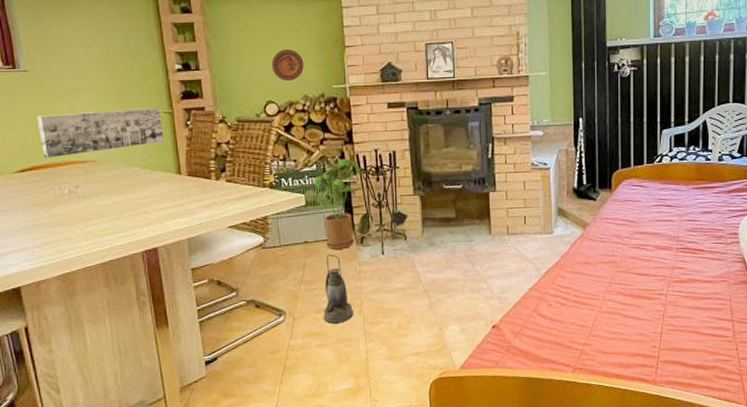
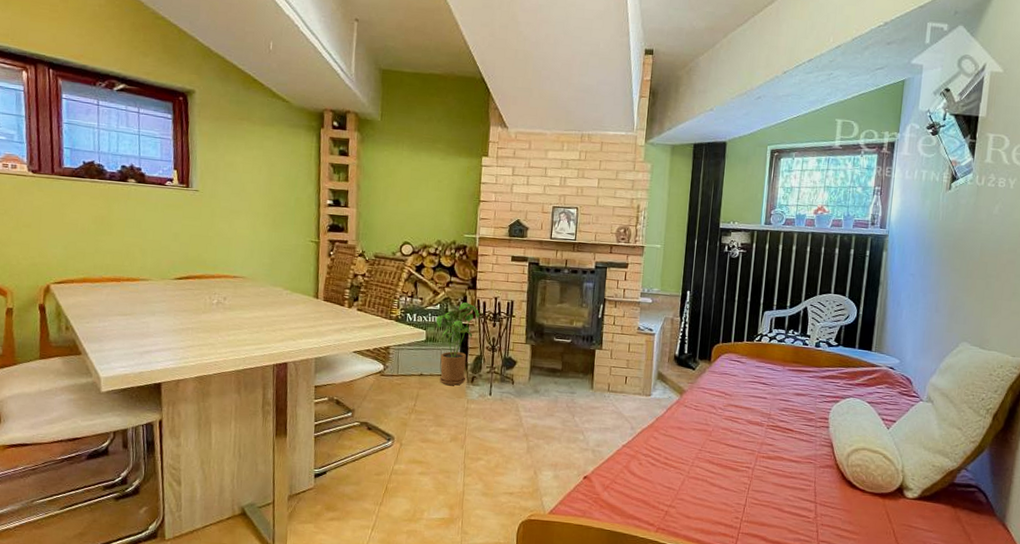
wall art: present [36,107,164,159] -> none [200,231,308,270]
decorative plate: present [271,49,304,81] -> none [412,197,441,226]
lantern: present [323,254,354,324] -> none [428,388,457,455]

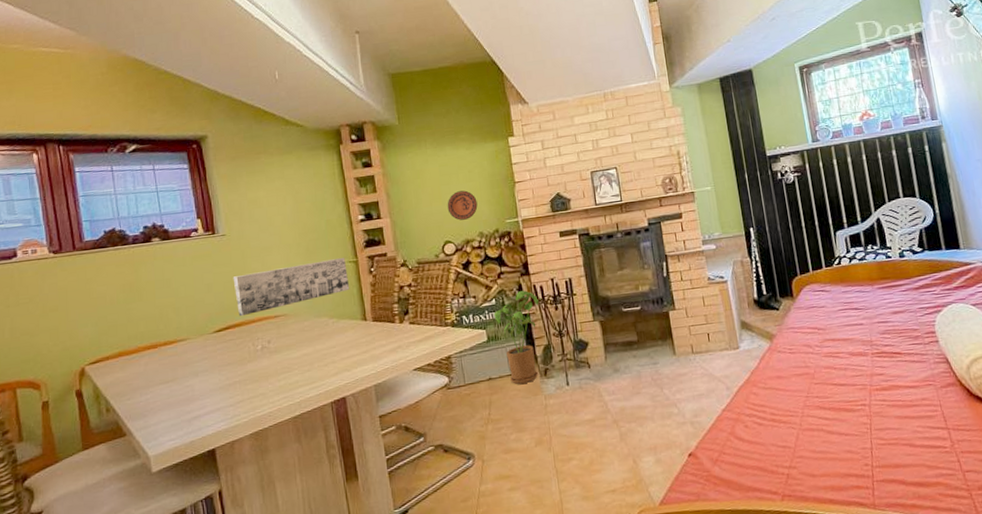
wall art: none [200,231,308,270] -> present [233,257,350,317]
decorative plate: none [412,197,441,226] -> present [447,190,478,221]

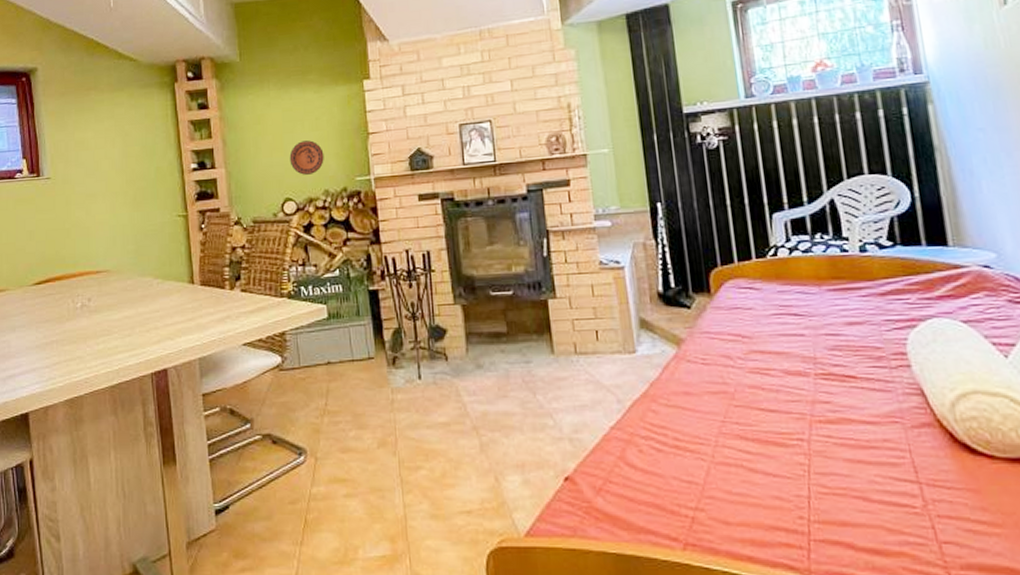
wall art: present [233,257,350,317] -> none [55,210,178,270]
house plant: present [494,291,542,385] -> none [336,262,394,373]

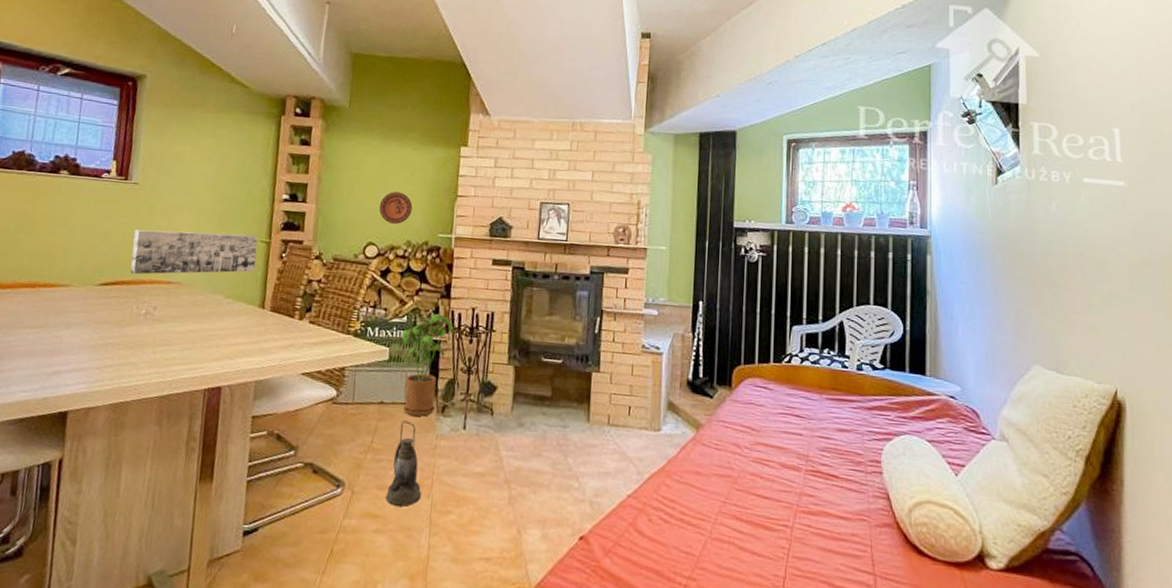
wall art: none [55,210,178,270] -> present [130,230,258,275]
house plant: none [336,262,394,373] -> present [401,314,458,417]
lantern: none [350,378,387,467] -> present [385,420,422,507]

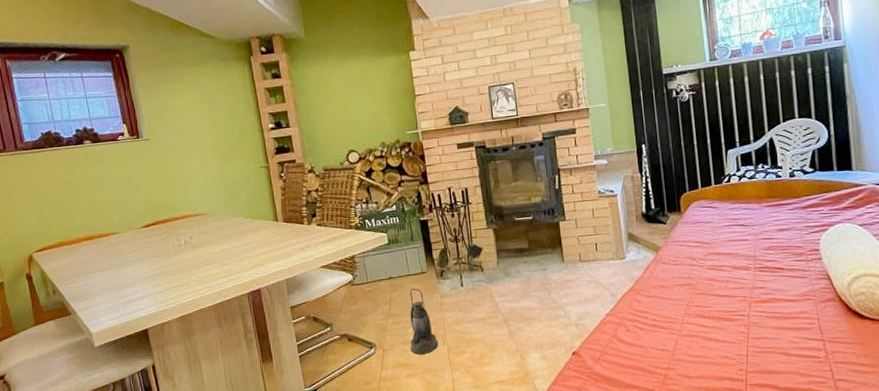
wall art: present [130,230,258,275] -> none [157,162,262,214]
decorative plate: present [379,192,413,224] -> none [351,102,380,131]
house plant: present [401,314,458,417] -> none [394,198,439,284]

